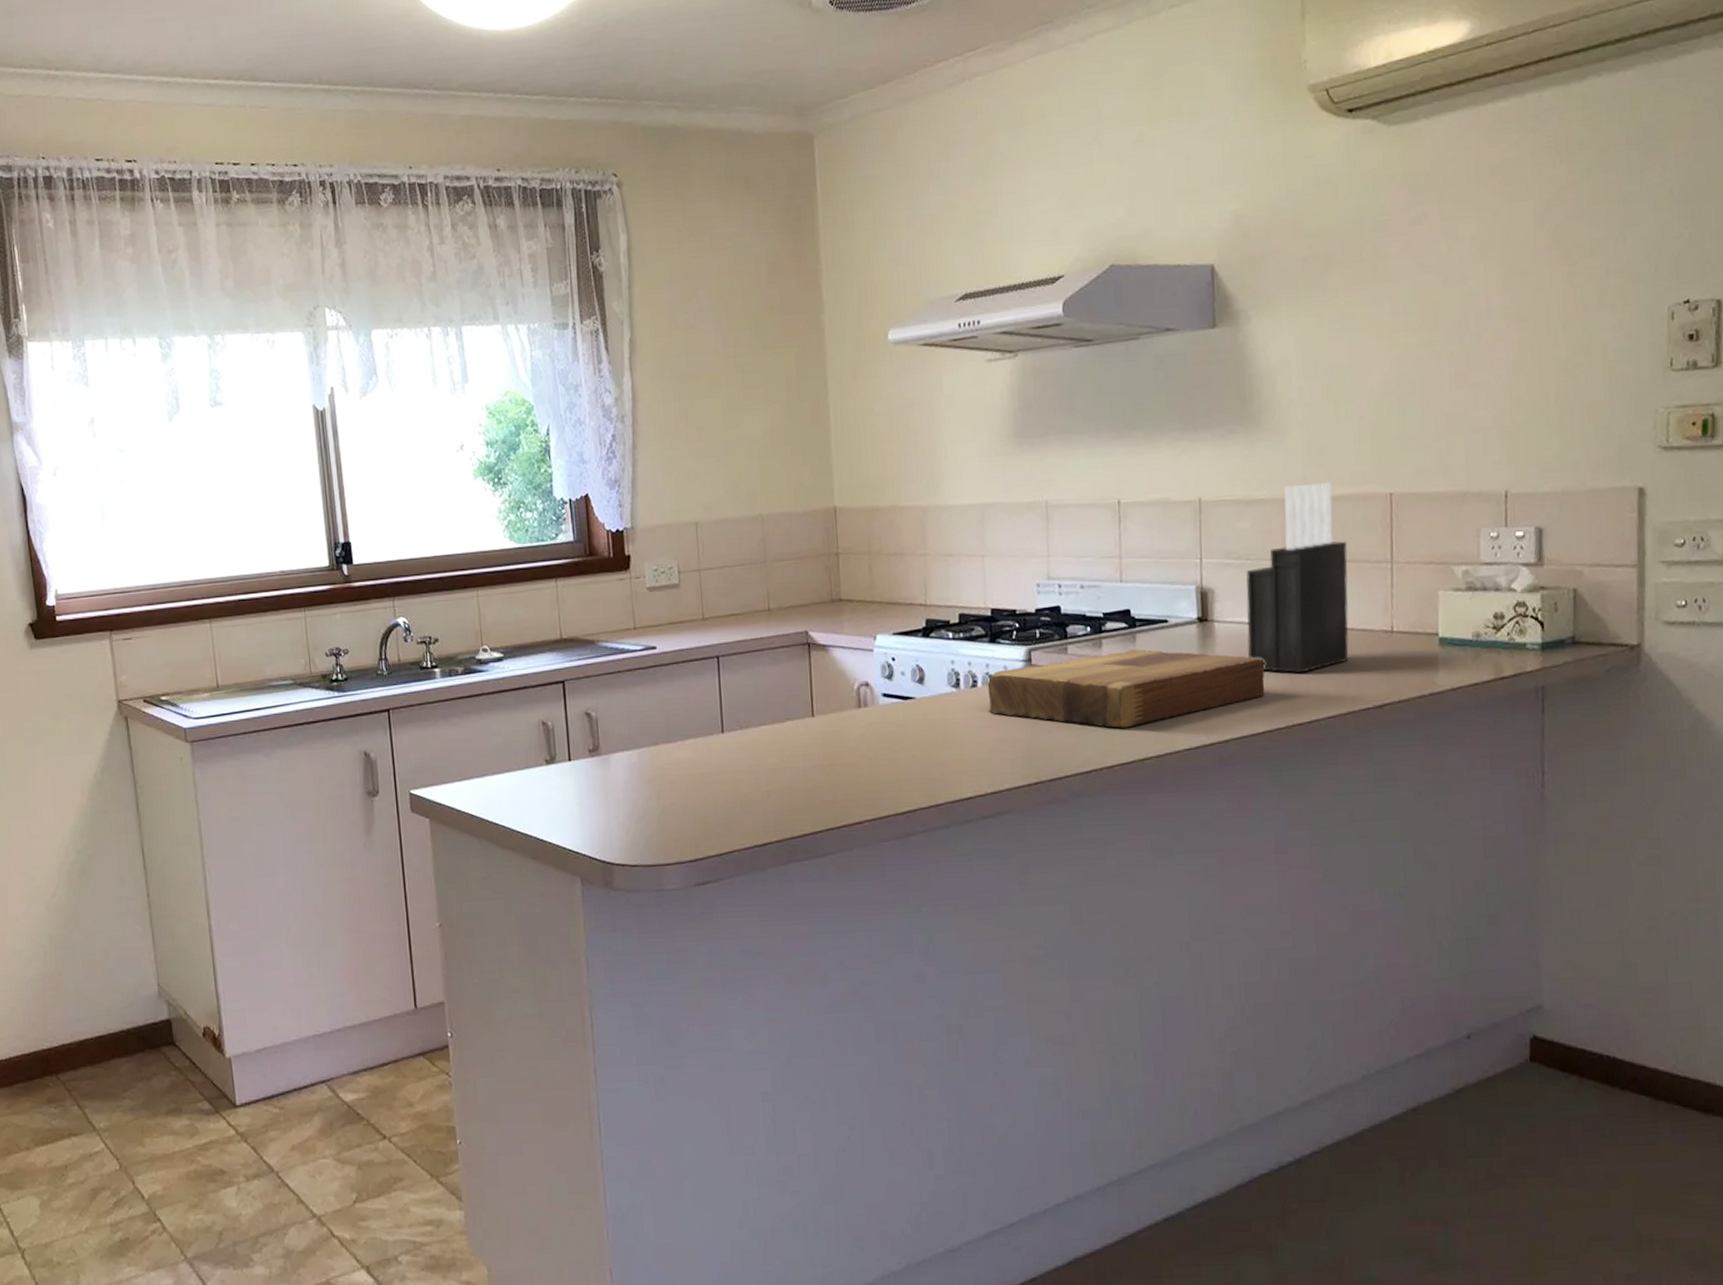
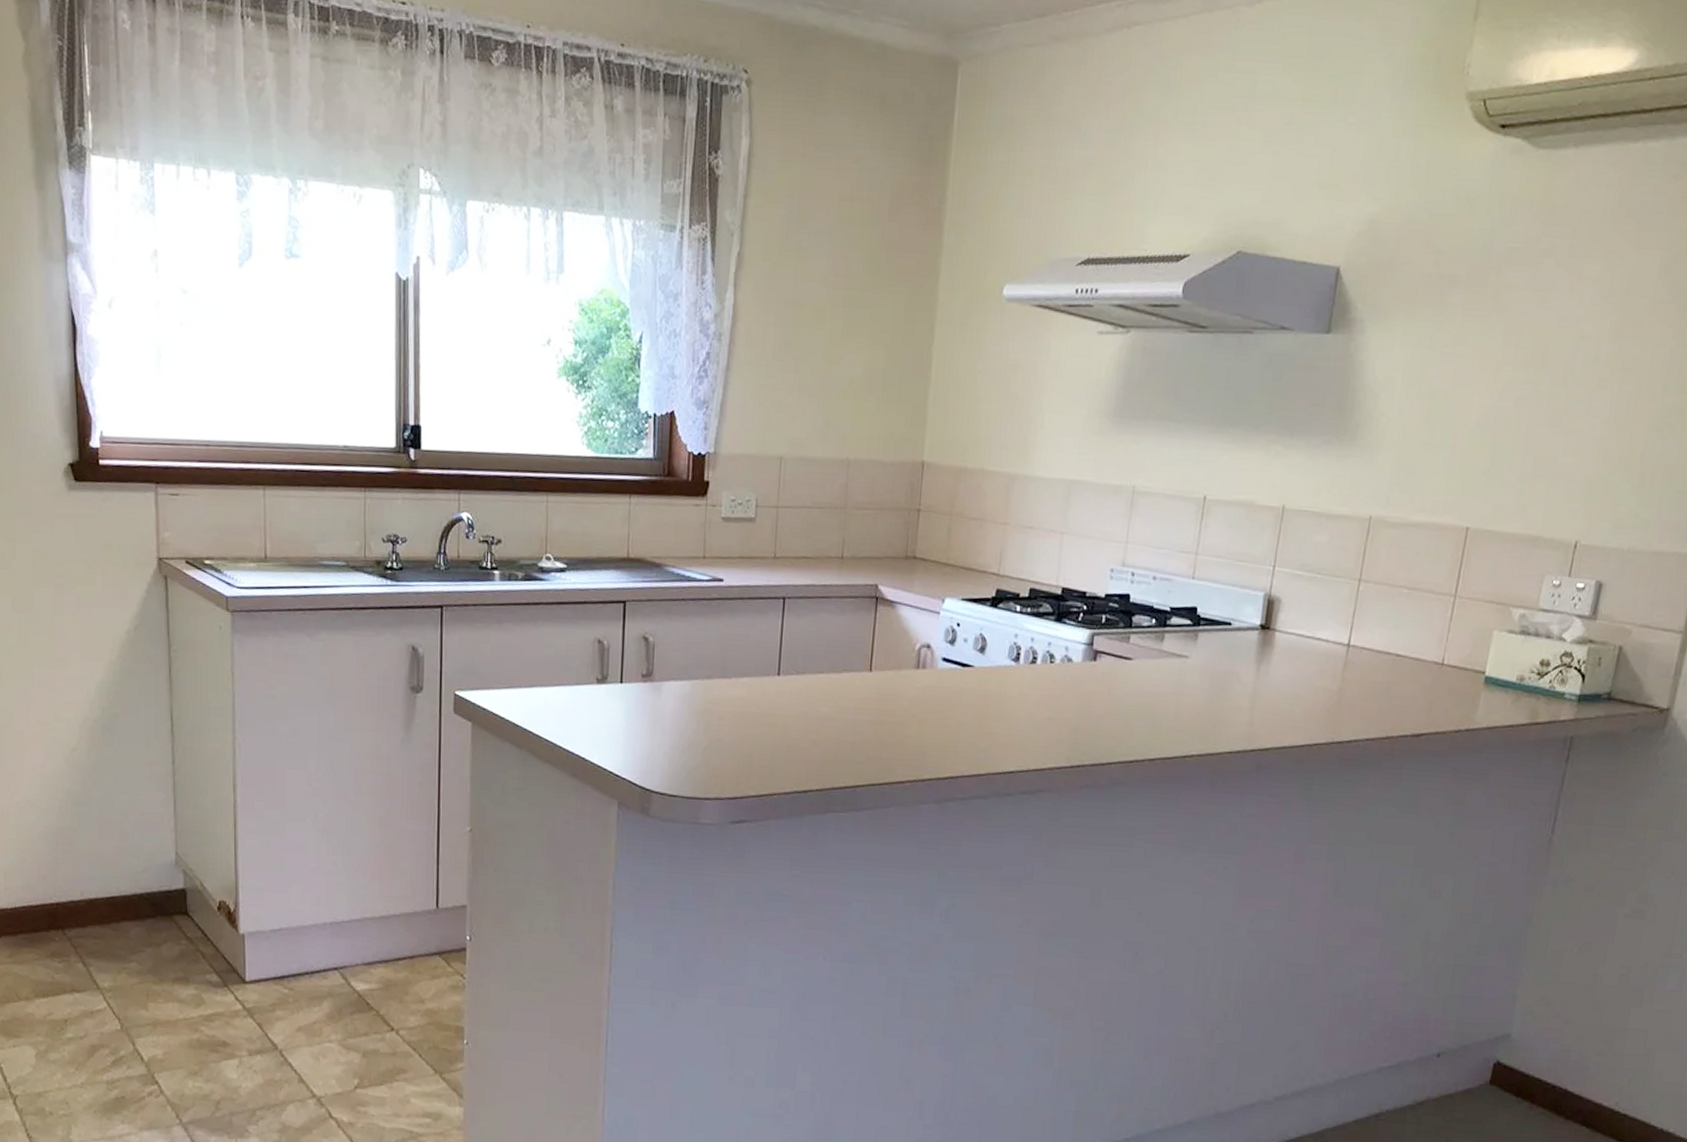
cutting board: present [987,649,1265,728] -> none [1042,647,1317,724]
knife block: present [1246,482,1349,674] -> none [1302,506,1416,693]

